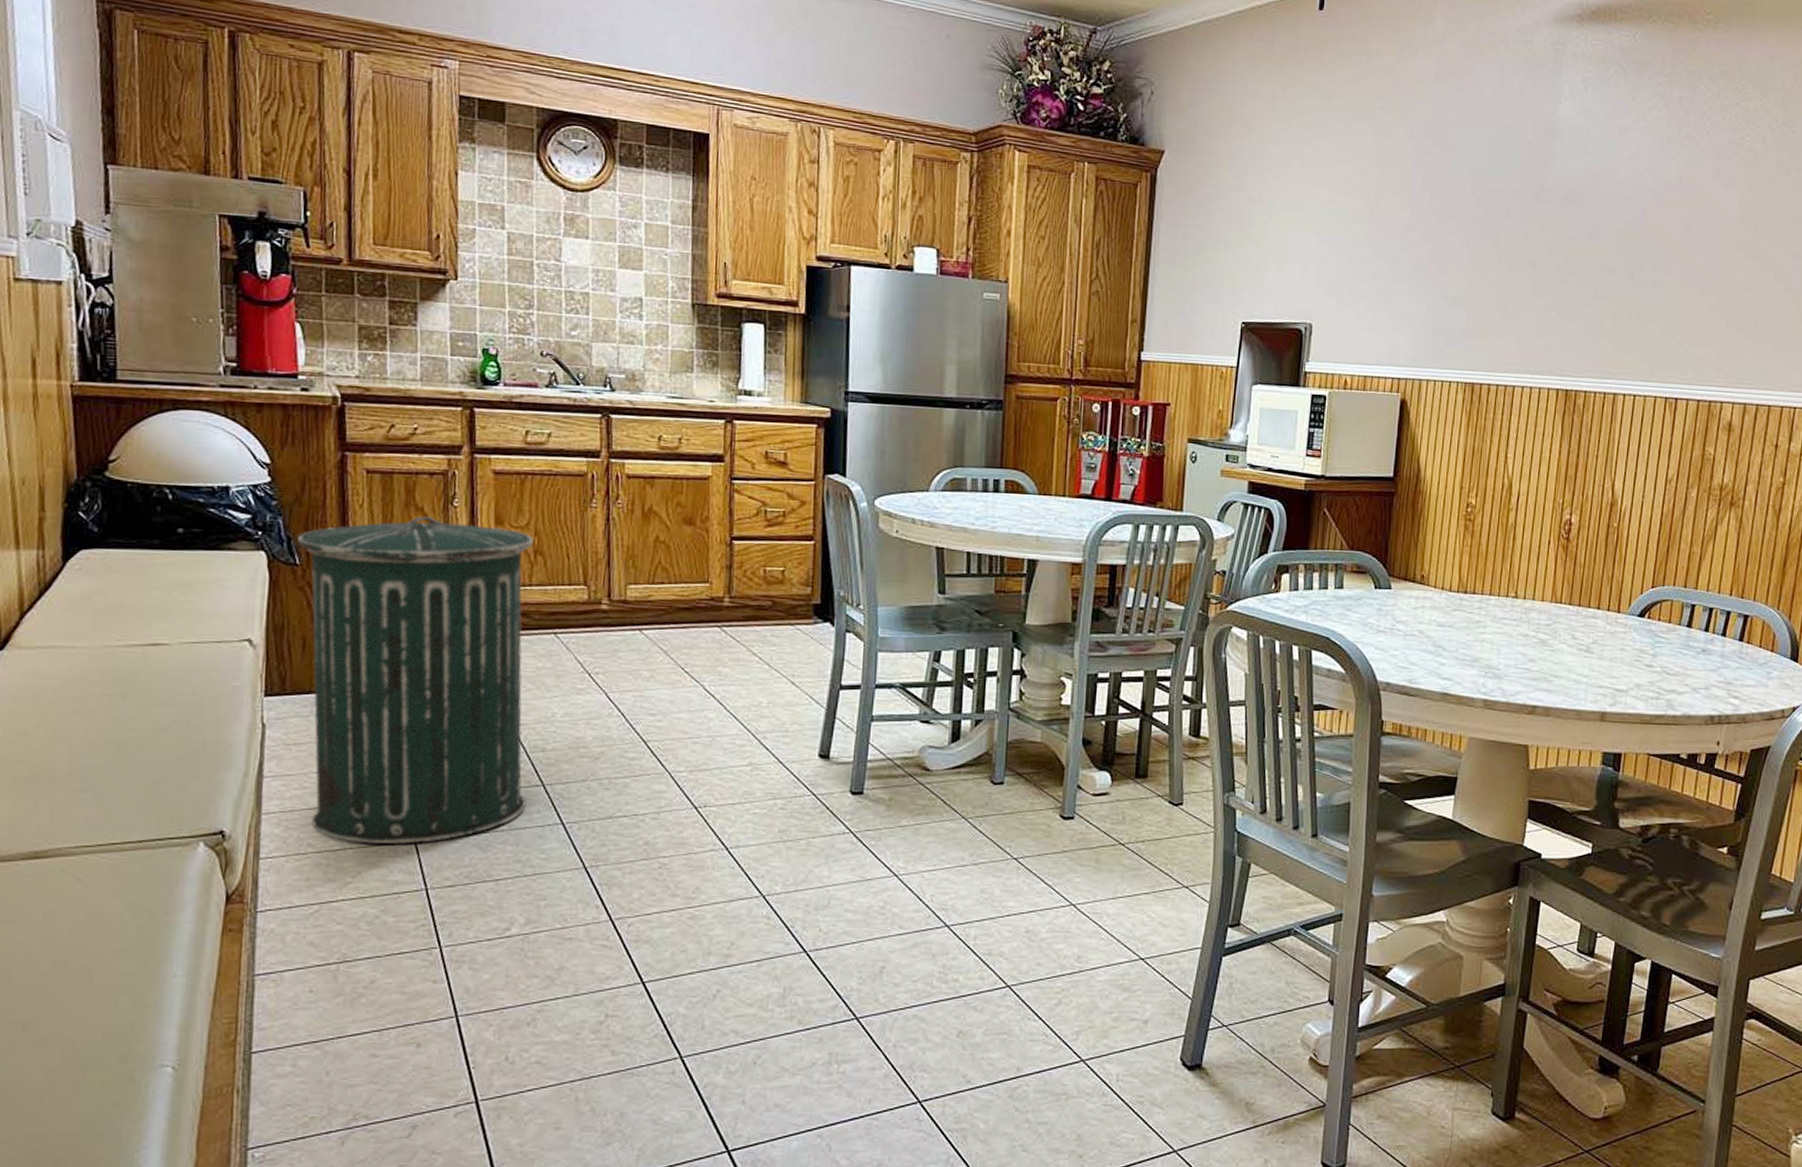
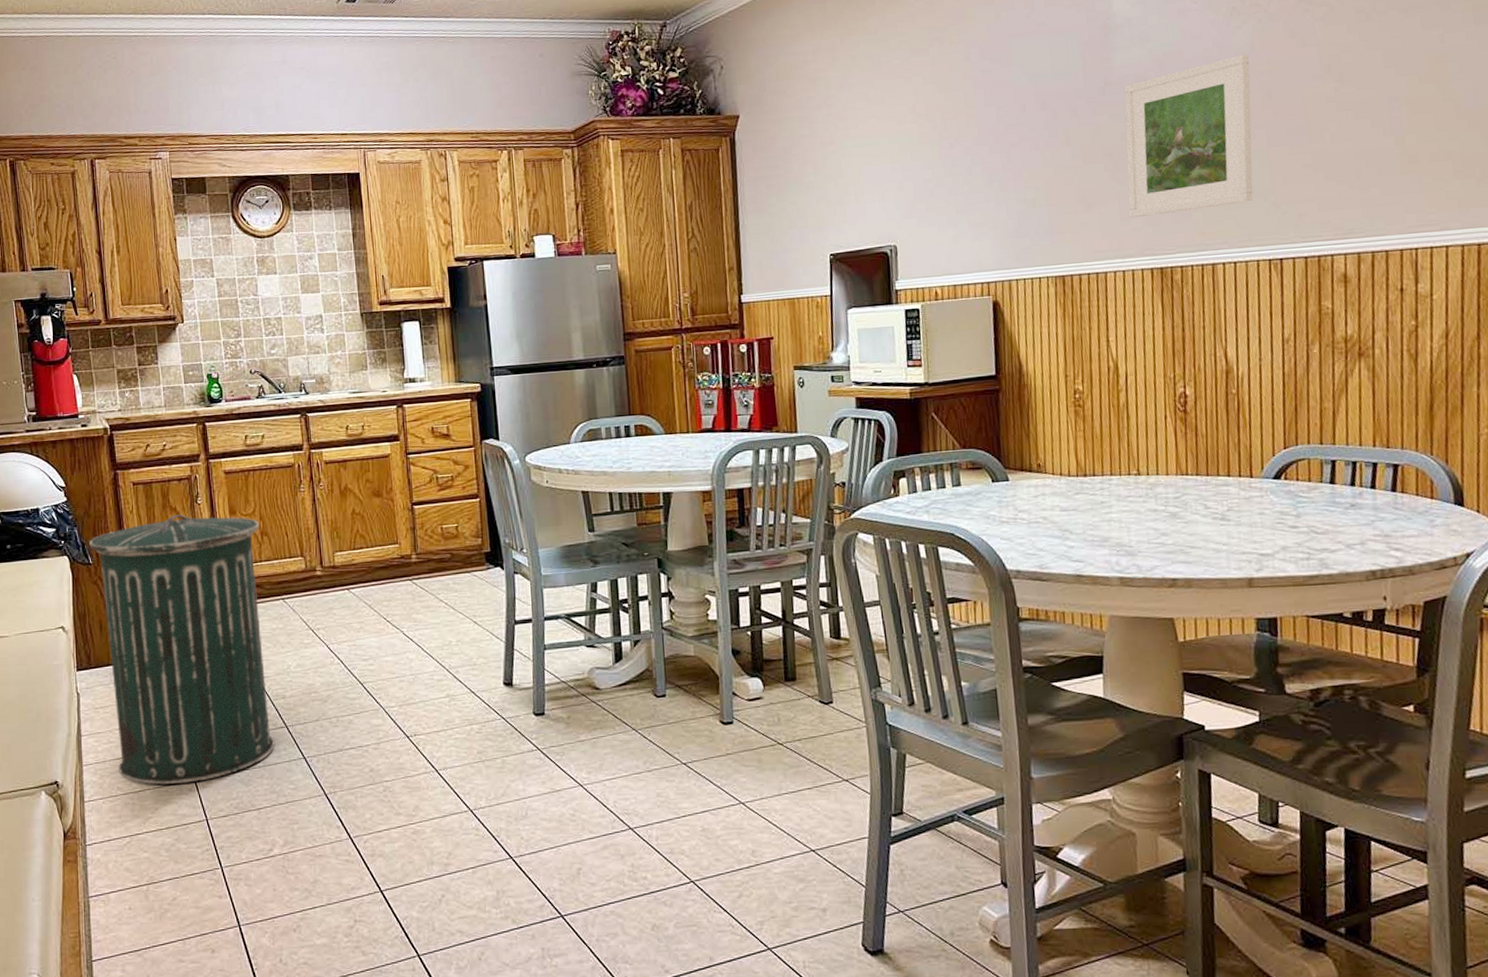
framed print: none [1544,185,1677,337] -> present [1124,54,1253,219]

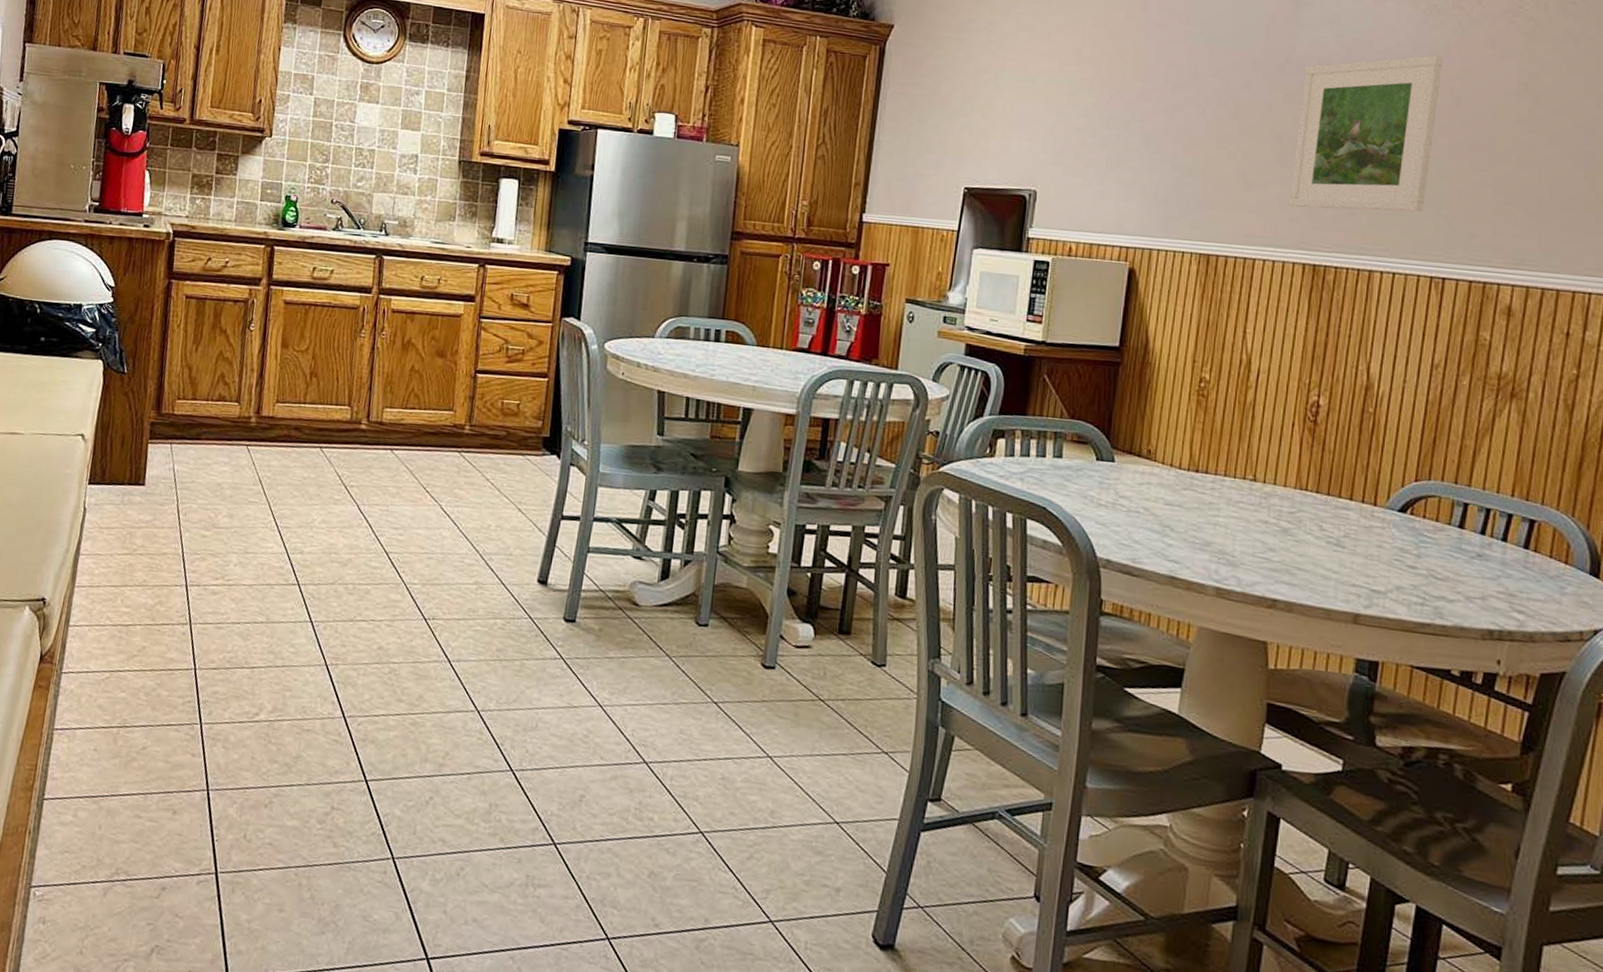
trash can: present [89,514,275,786] -> none [112,337,311,627]

